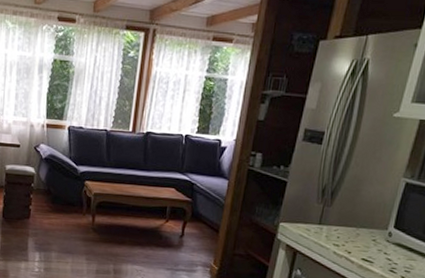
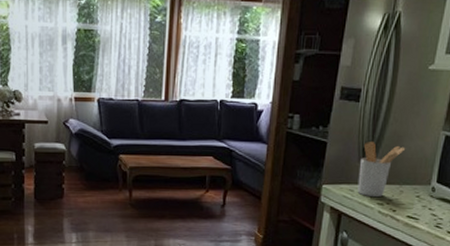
utensil holder: none [314,184,365,238] -> present [357,142,406,197]

